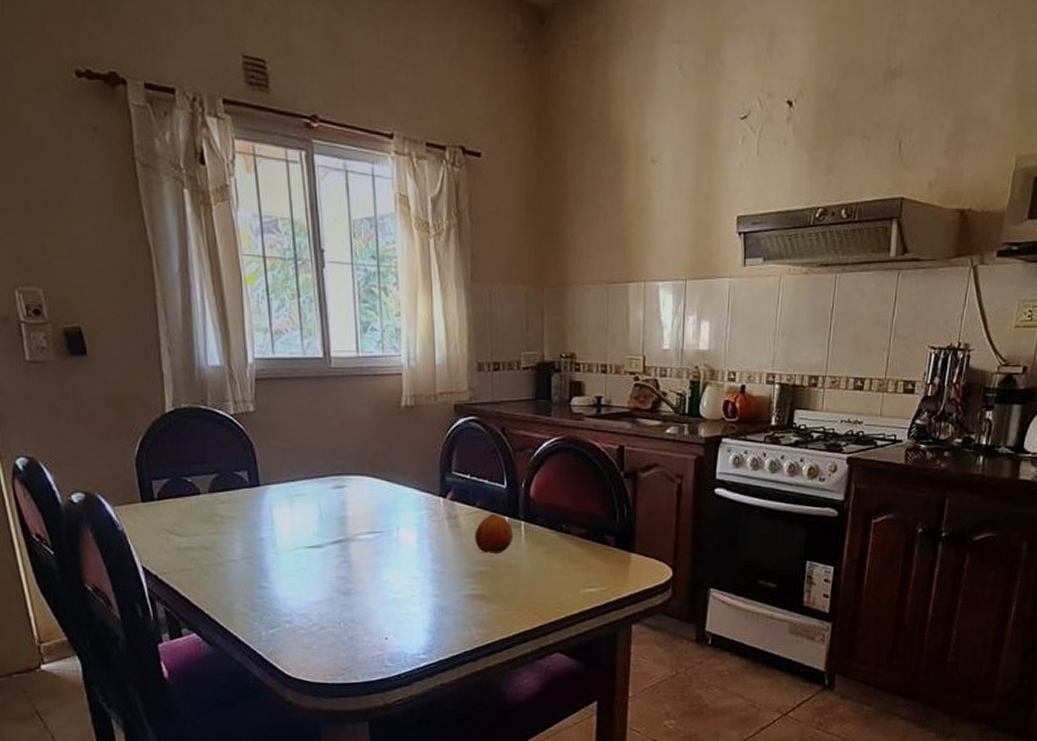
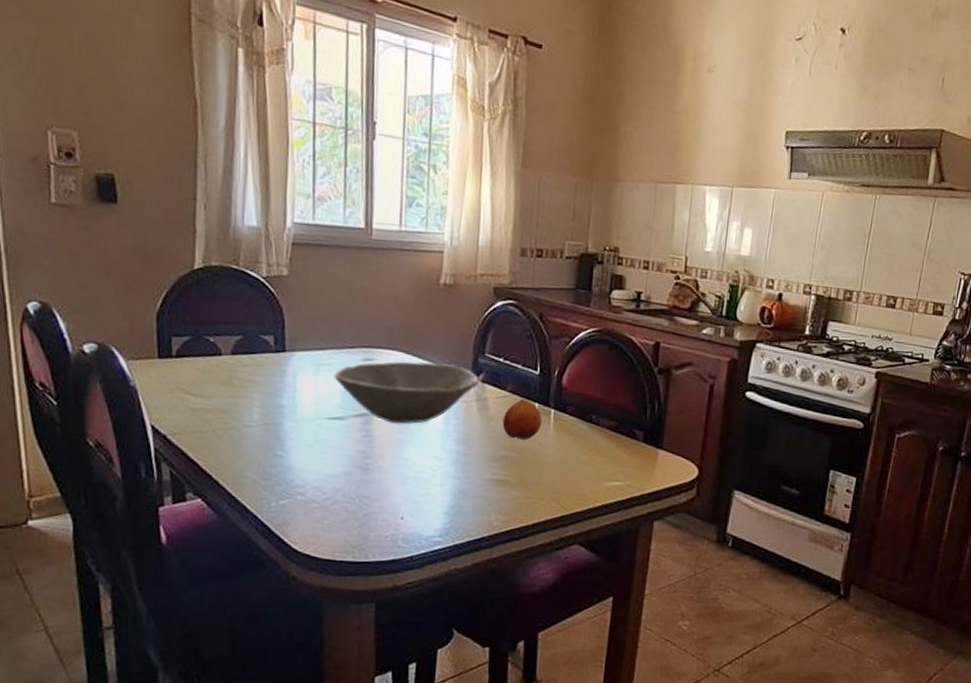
bowl: none [308,486,448,547] -> present [334,361,479,424]

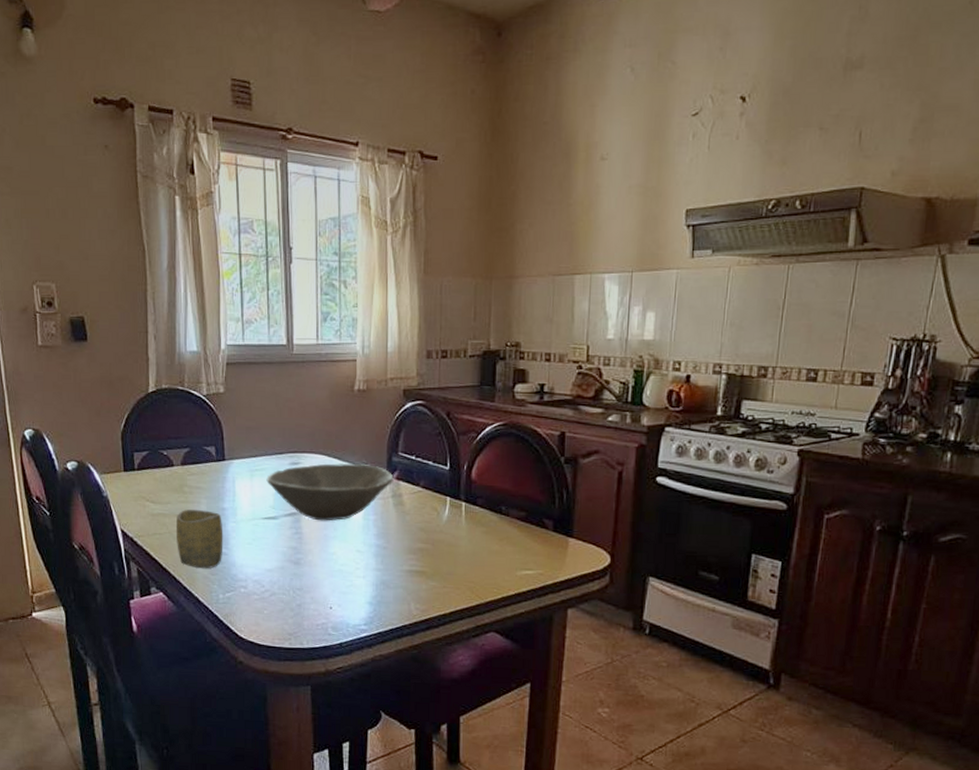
cup: none [221,405,280,472] -> present [177,510,223,568]
fruit: present [502,399,542,440] -> none [417,494,454,532]

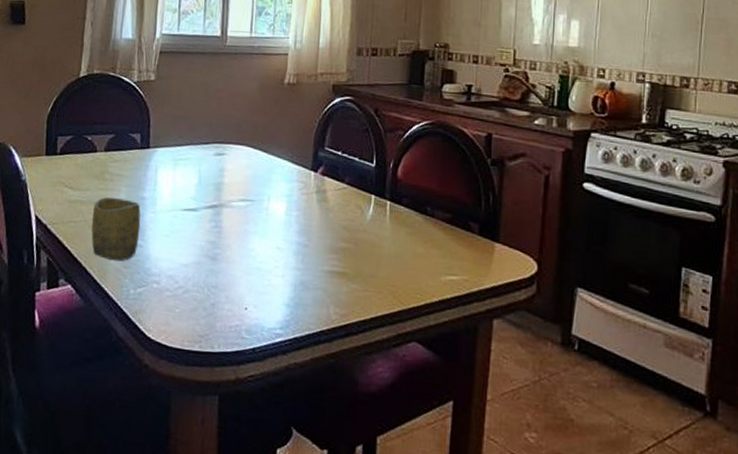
bowl: present [266,463,394,521] -> none [189,155,319,216]

